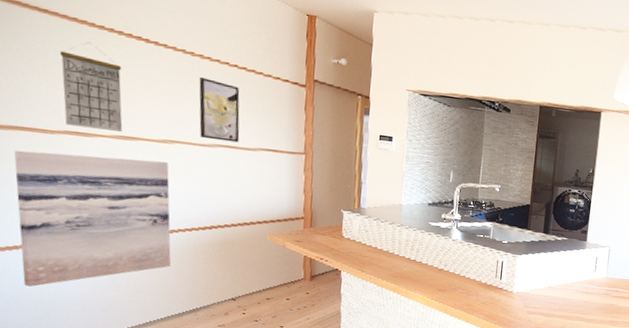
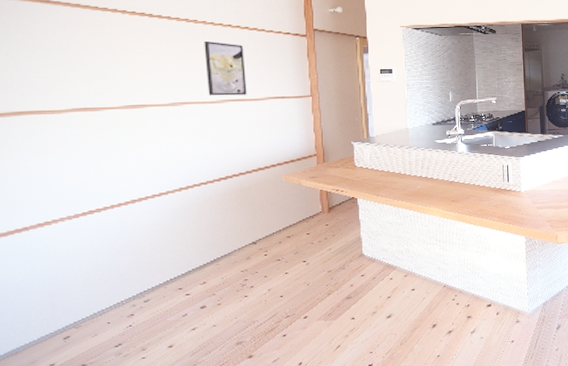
wall art: present [13,149,171,287] -> none [20,122,188,266]
calendar: present [59,42,123,132] -> none [63,24,131,103]

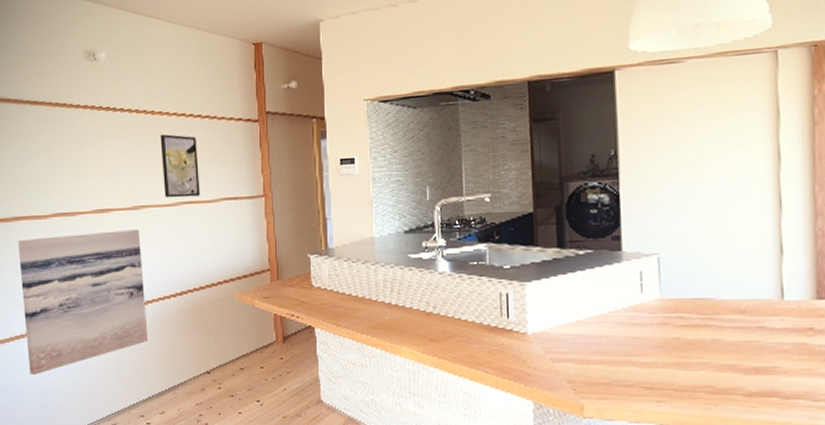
wall art: none [20,122,188,266] -> present [17,228,148,374]

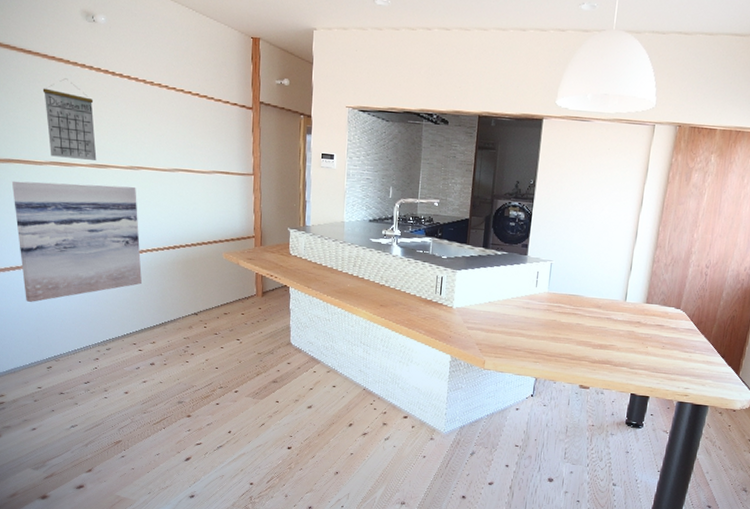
calendar: none [47,123,99,208] -> present [42,78,97,160]
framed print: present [160,134,200,198] -> none [159,105,196,167]

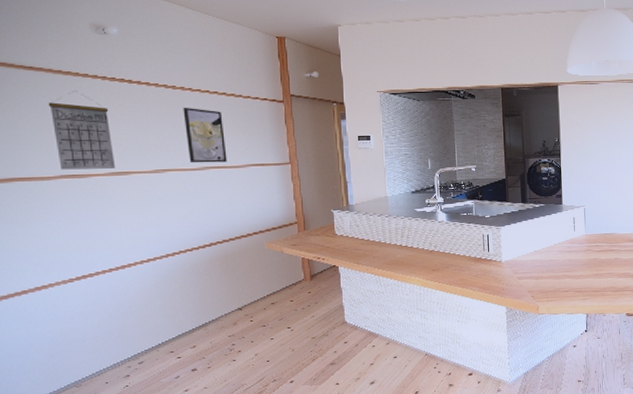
wall art: present [11,180,142,302] -> none [13,189,176,327]
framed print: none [159,105,196,167] -> present [183,107,227,163]

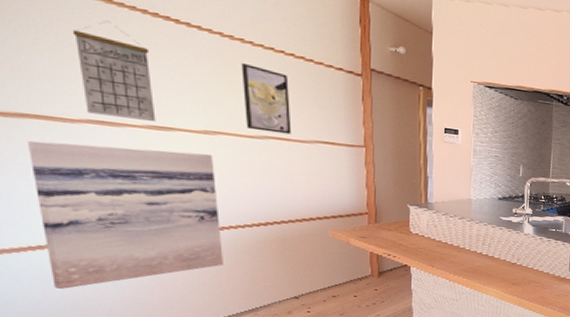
wall art: none [13,189,176,327] -> present [26,140,223,289]

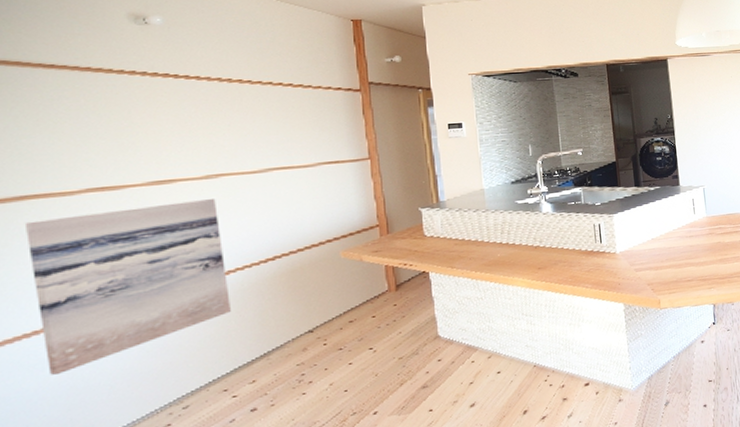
calendar: present [72,20,156,121] -> none [72,89,157,182]
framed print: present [241,62,292,135] -> none [241,101,294,166]

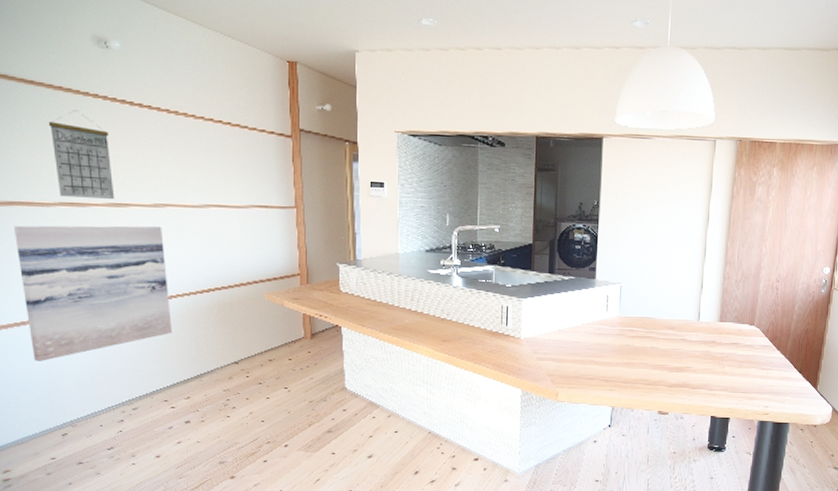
calendar: none [72,89,157,182] -> present [48,110,115,199]

